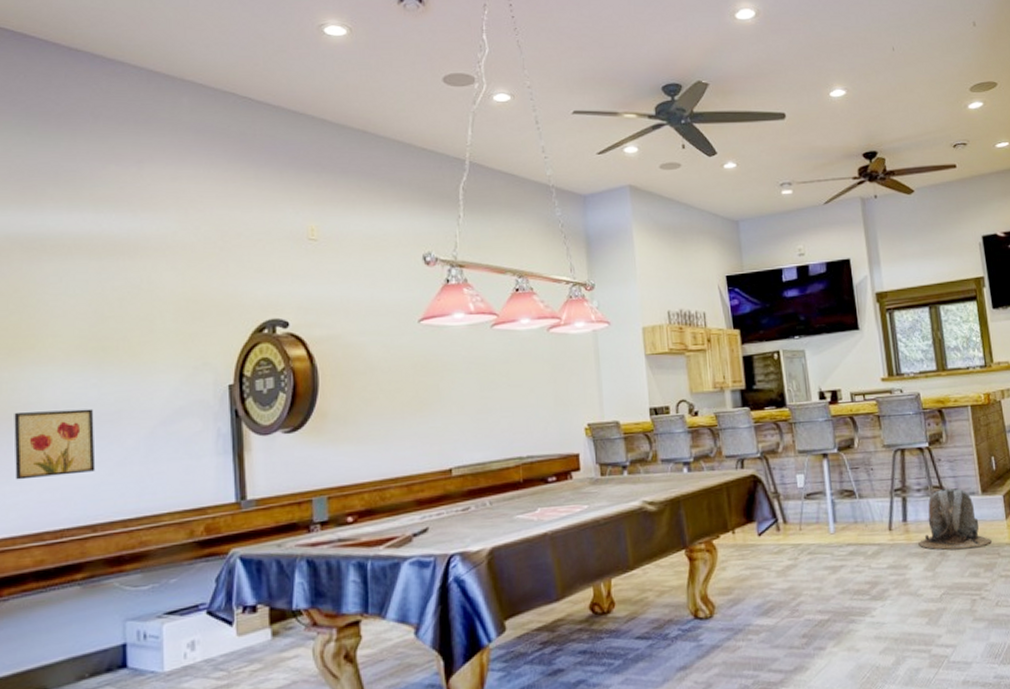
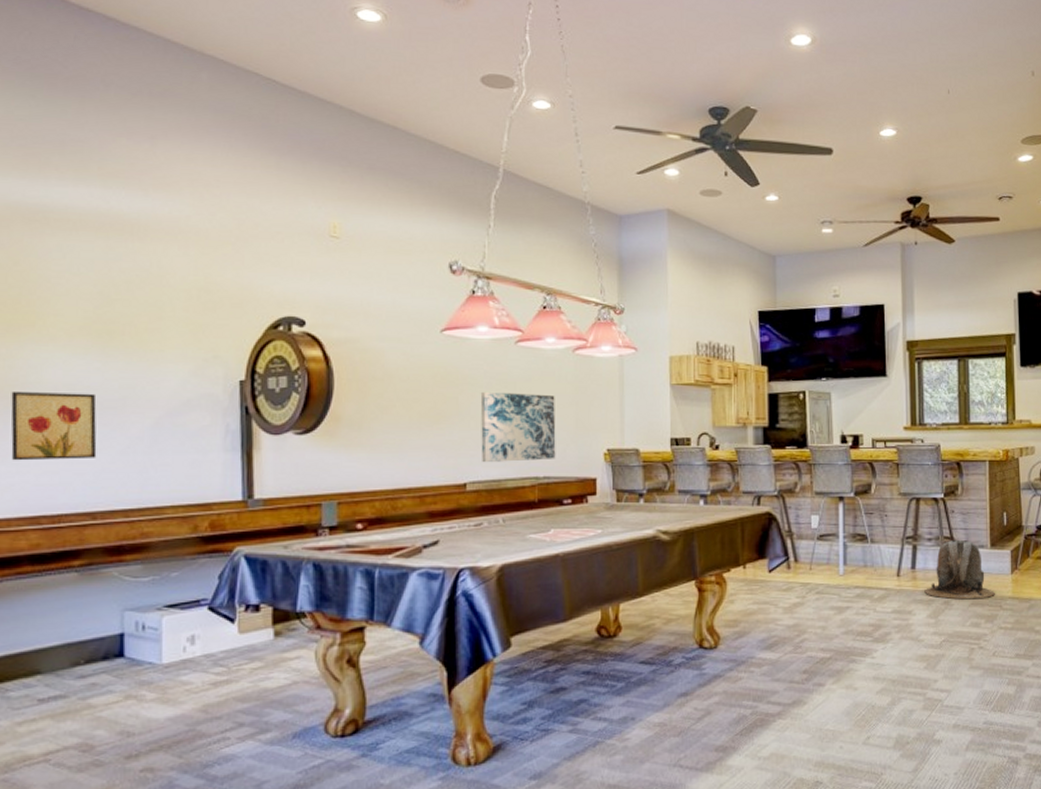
wall art: none [460,375,538,447] -> present [480,391,556,463]

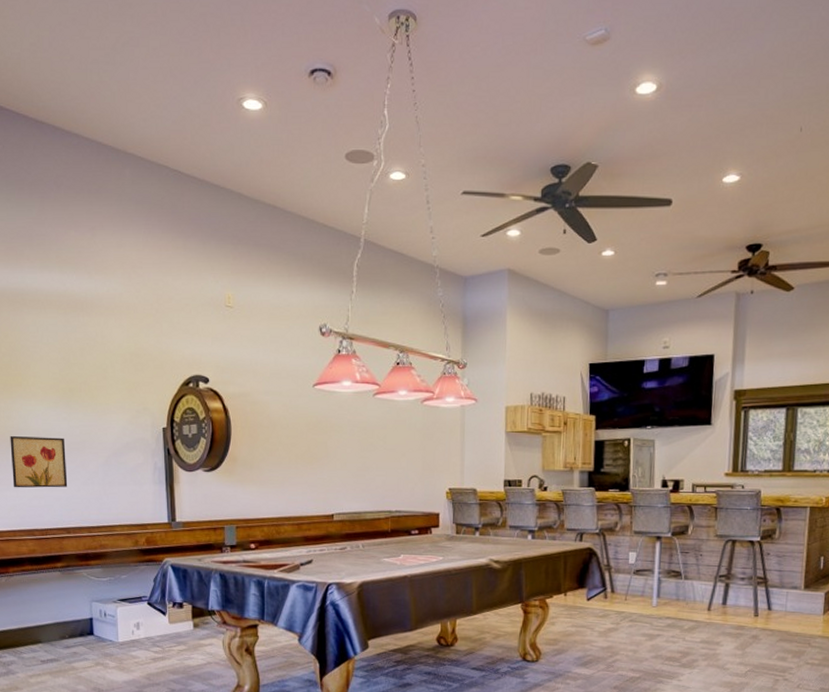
wall art: present [480,391,556,463] -> none [344,437,406,498]
backpack: present [924,539,995,600] -> none [733,580,805,636]

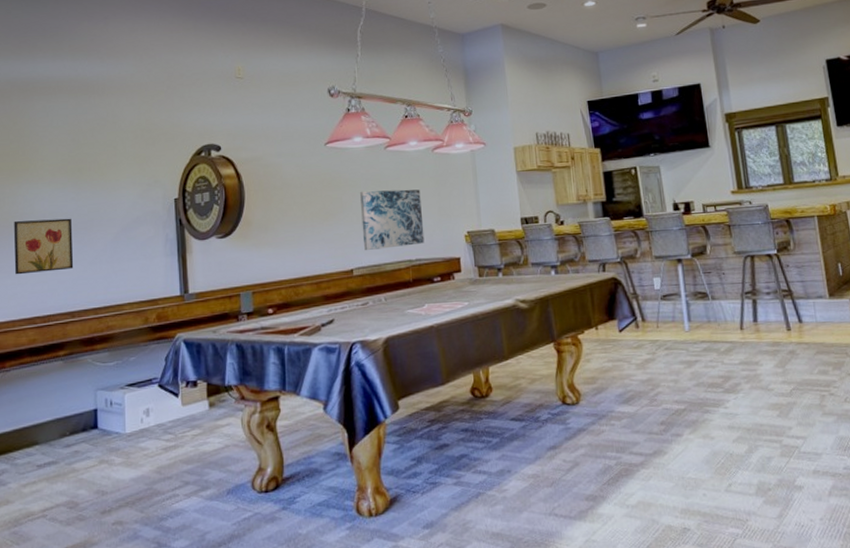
wall art: none [344,437,406,498] -> present [359,189,425,251]

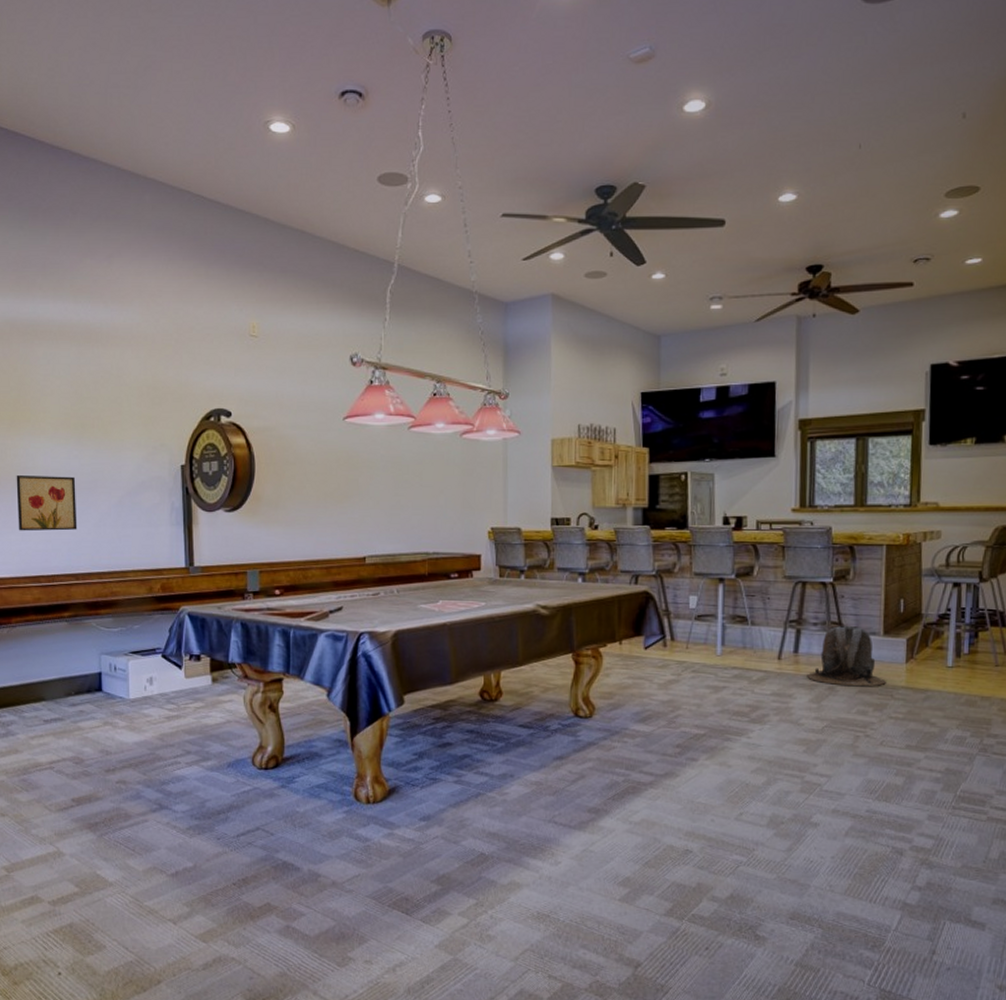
wall art: present [359,189,425,251] -> none [377,474,445,539]
backpack: none [768,291,839,349] -> present [807,625,886,687]

